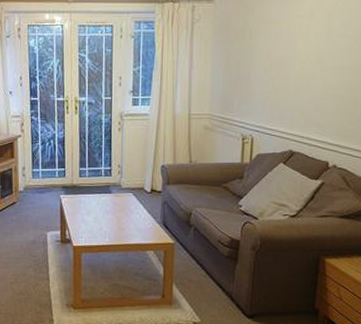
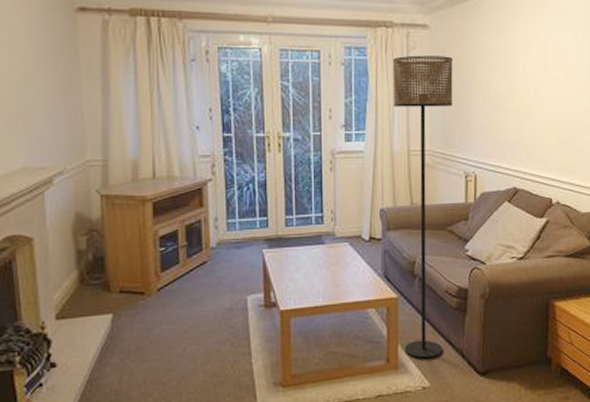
floor lamp: none [177,27,235,298] -> present [392,55,453,359]

